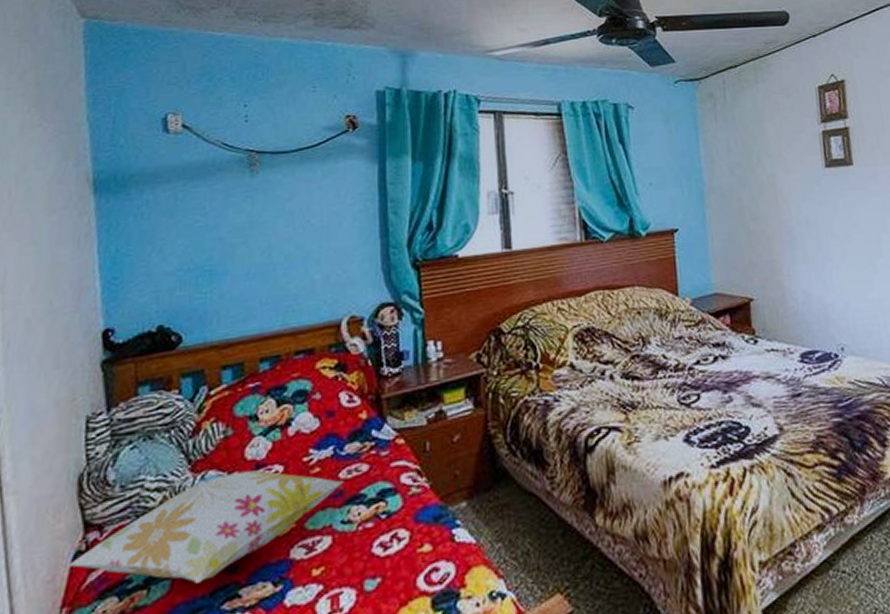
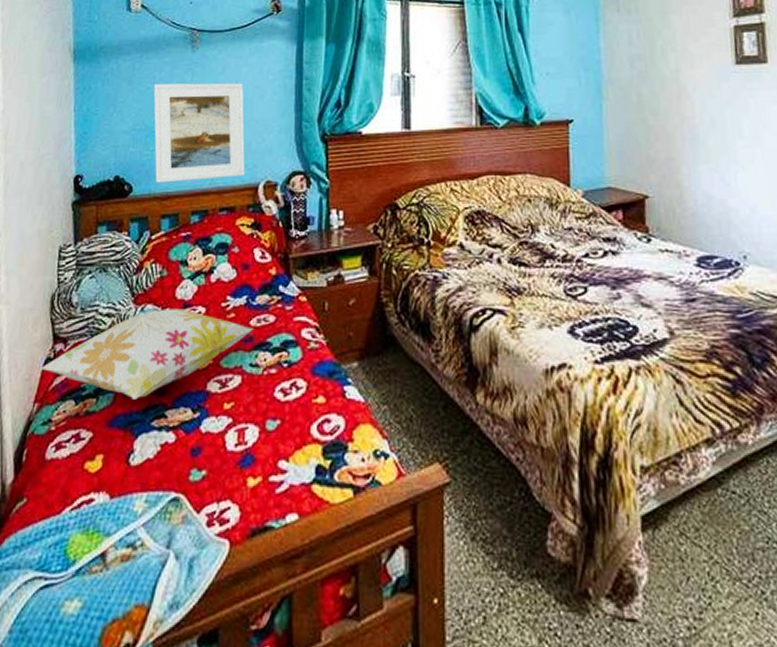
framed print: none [204,209,324,330] -> present [153,83,245,183]

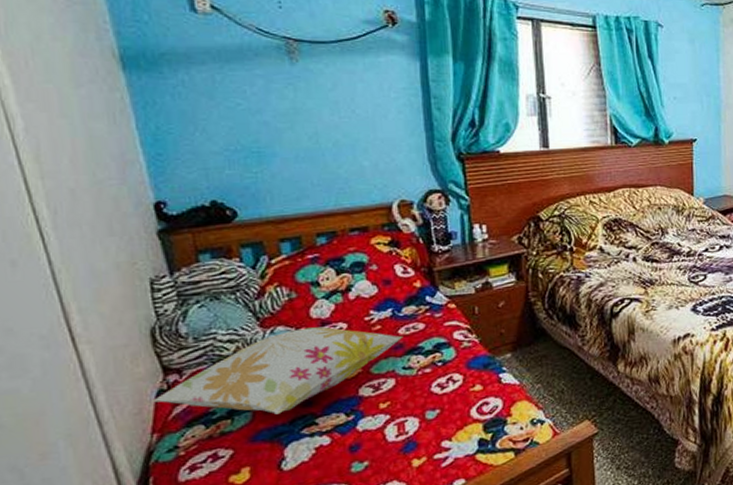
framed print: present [153,83,245,183] -> none [246,99,375,207]

